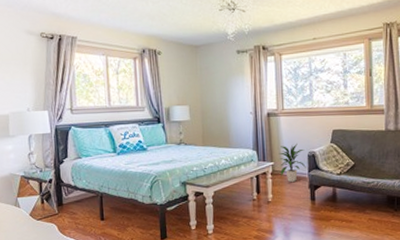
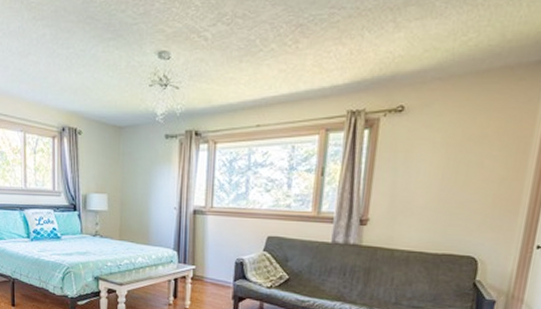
indoor plant: present [278,143,306,182] -> none [202,247,233,290]

